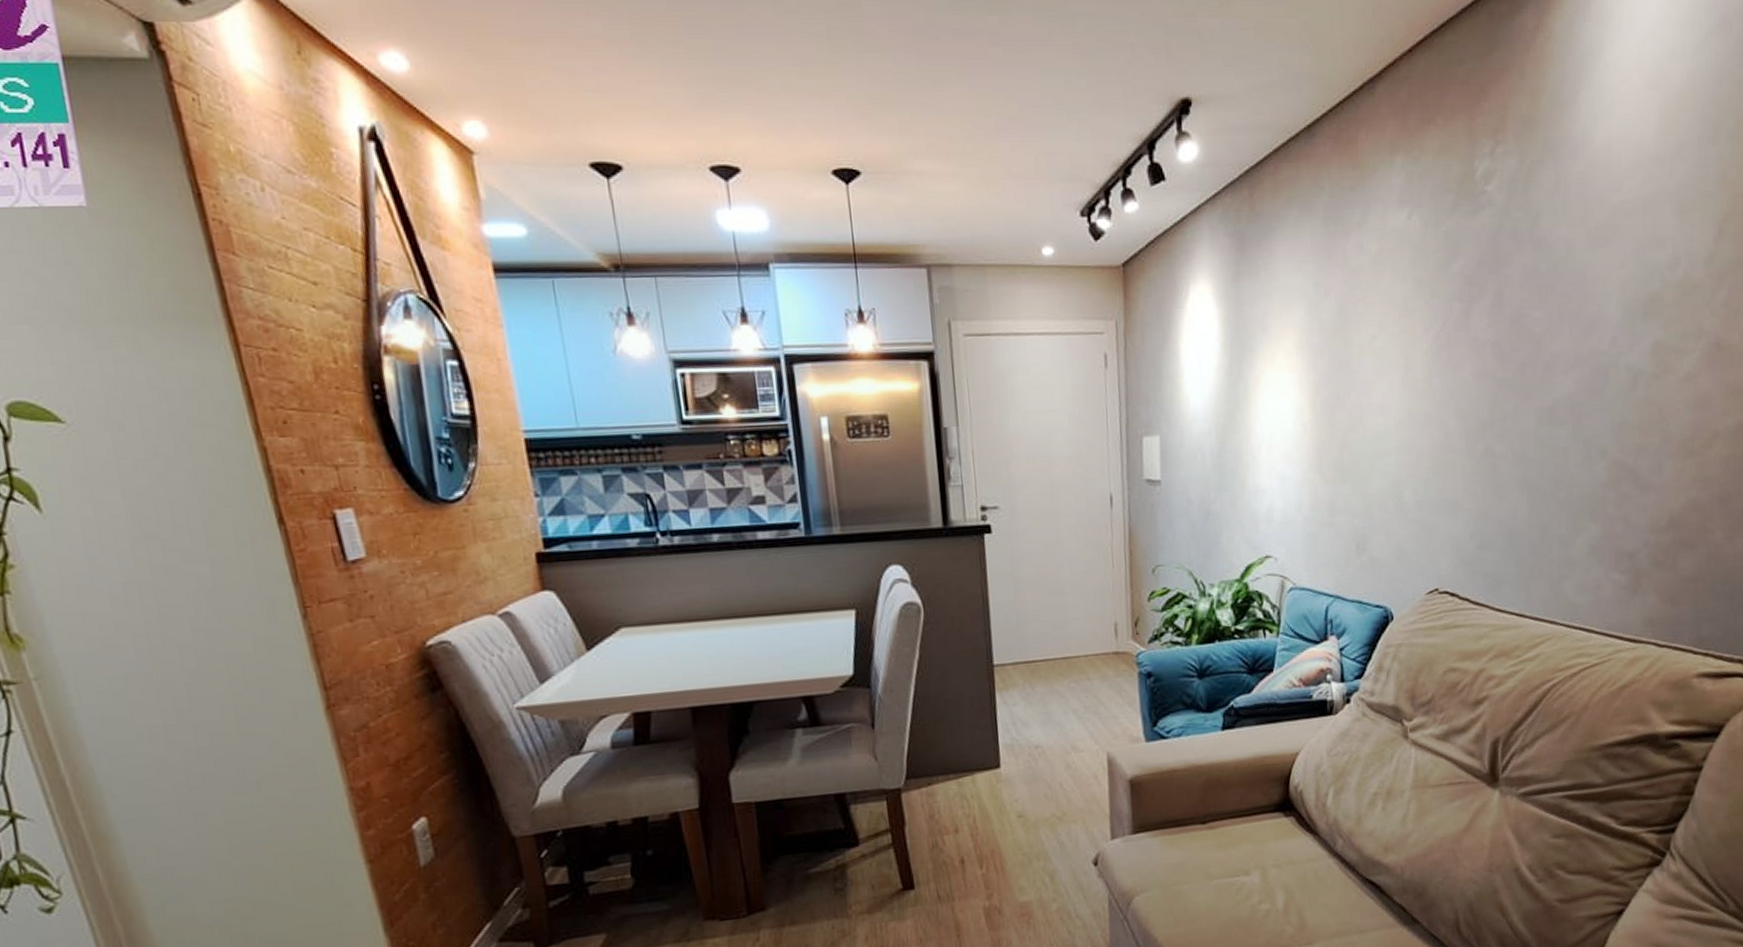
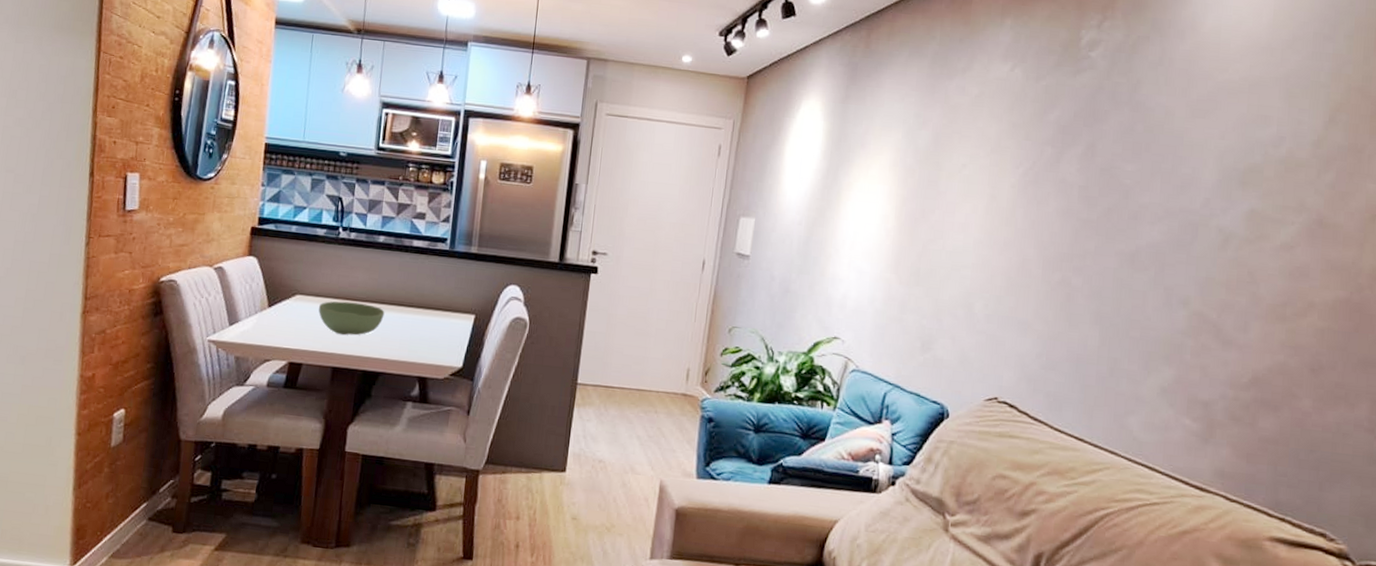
bowl: none [654,622,742,667] -> present [318,301,385,335]

